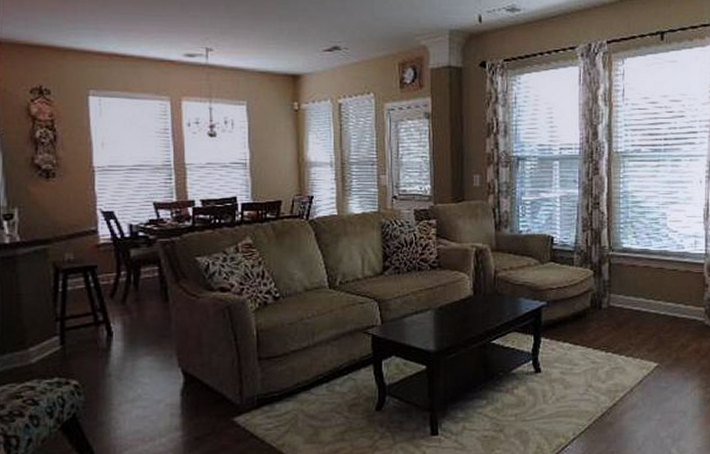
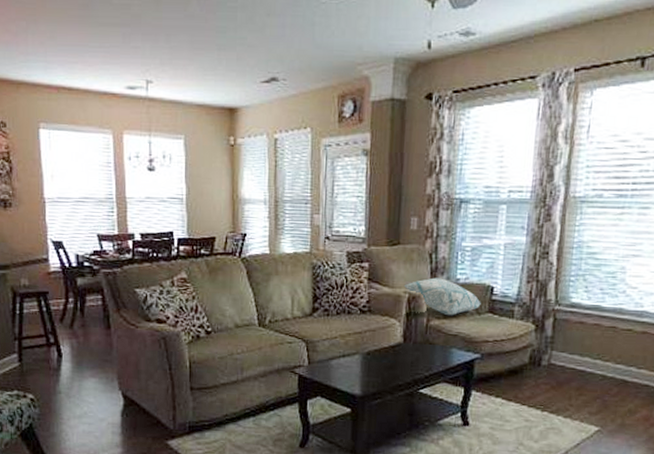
decorative pillow: none [470,231,543,267] -> present [403,277,481,316]

